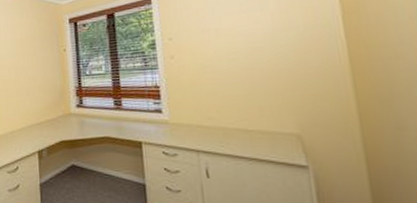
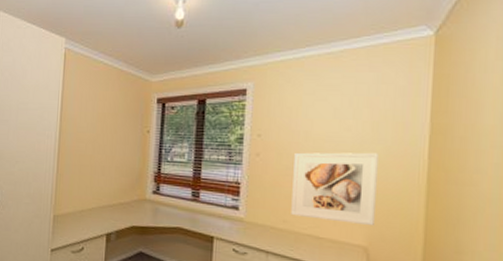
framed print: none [208,39,303,113] -> present [291,152,379,226]

